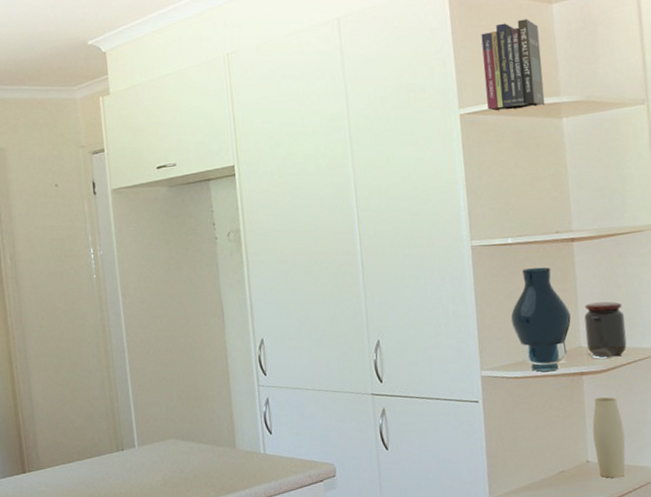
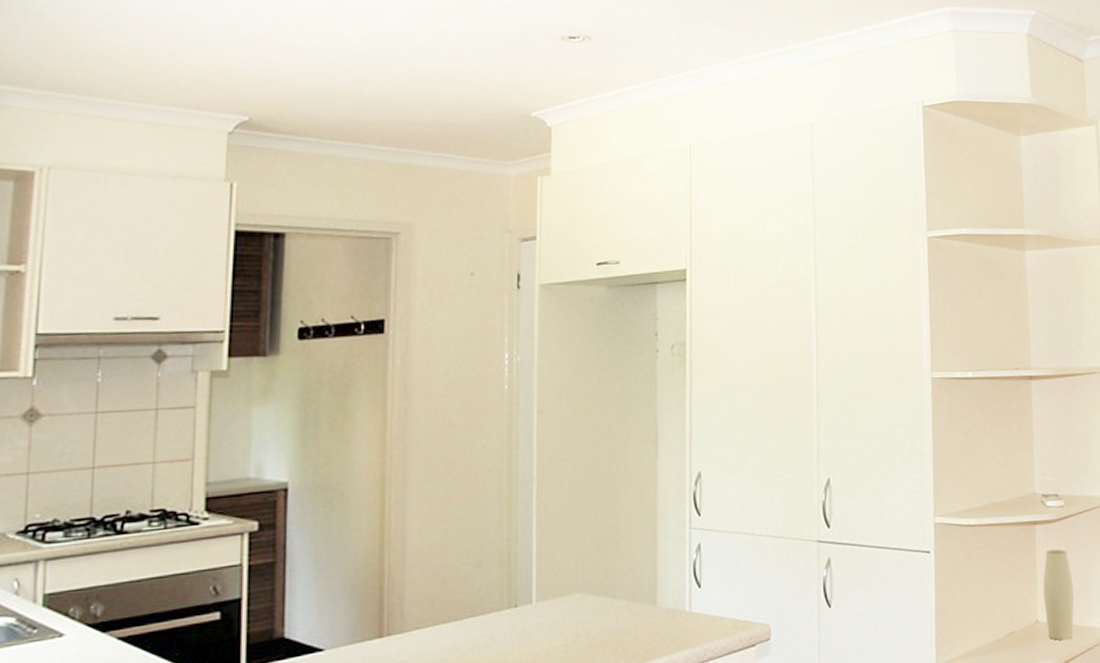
books: present [481,19,546,112] -> none [952,147,1010,238]
vase: present [510,267,571,372] -> none [967,405,1026,520]
jar: present [584,301,627,357] -> none [1039,445,1079,505]

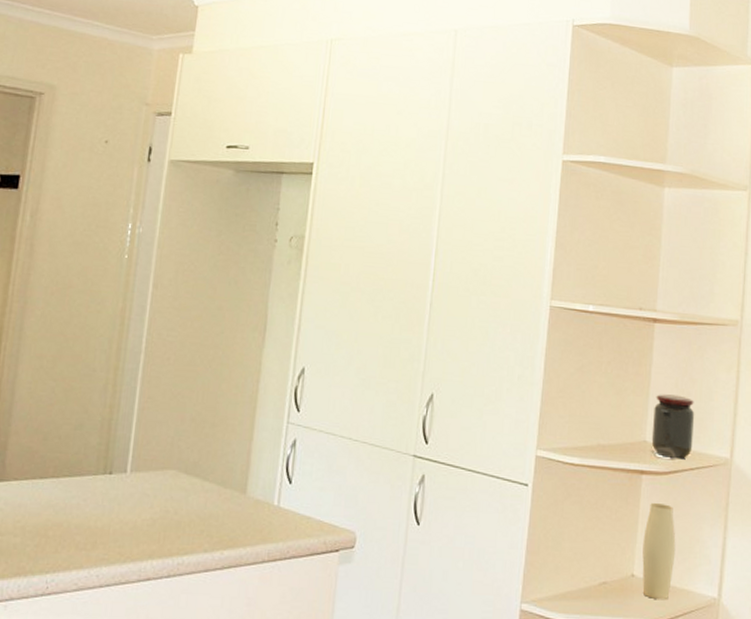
jar: none [1039,445,1079,505] -> present [651,394,695,458]

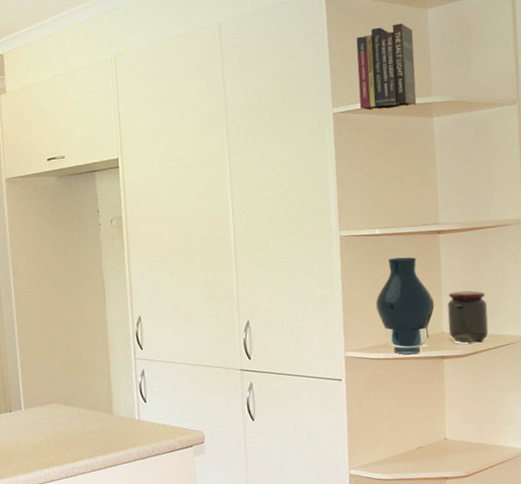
vase: none [577,343,640,464] -> present [375,257,434,355]
books: none [591,74,655,170] -> present [356,23,417,111]
vase: present [642,503,676,601] -> none [451,380,483,456]

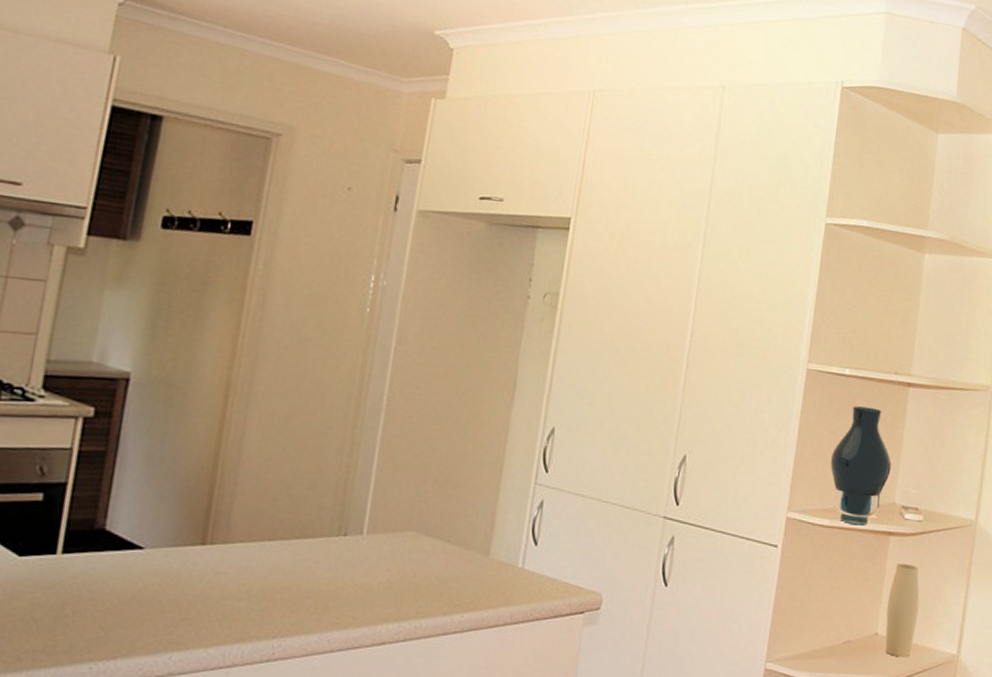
books: present [356,23,417,111] -> none [854,139,920,236]
jar: present [447,290,489,343] -> none [900,457,944,520]
vase: none [451,380,483,456] -> present [885,564,920,658]

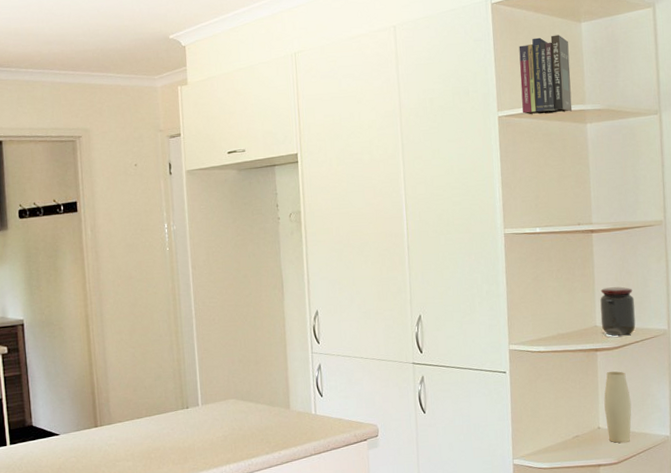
vase: present [830,406,891,526] -> none [536,254,589,348]
books: none [854,139,920,236] -> present [519,35,573,115]
jar: none [900,457,944,520] -> present [600,286,636,336]

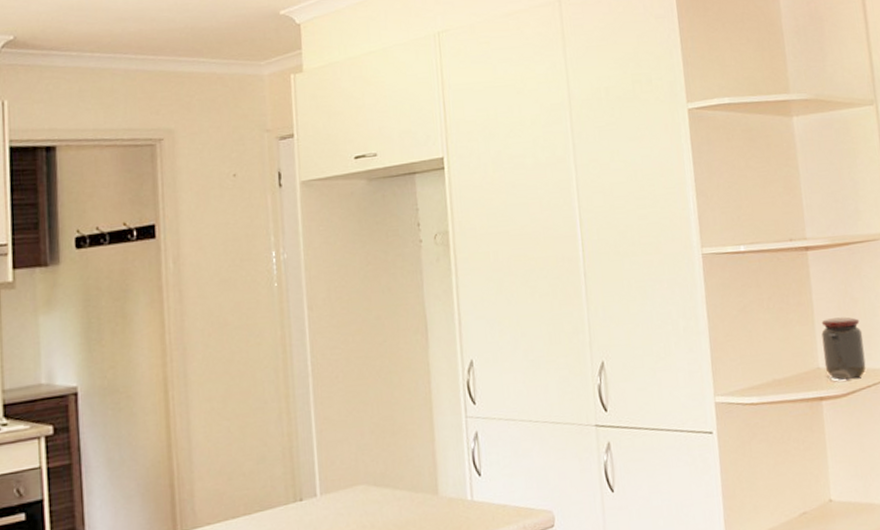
books: present [519,35,573,115] -> none [708,11,775,107]
vase: present [604,371,632,444] -> none [834,425,870,520]

